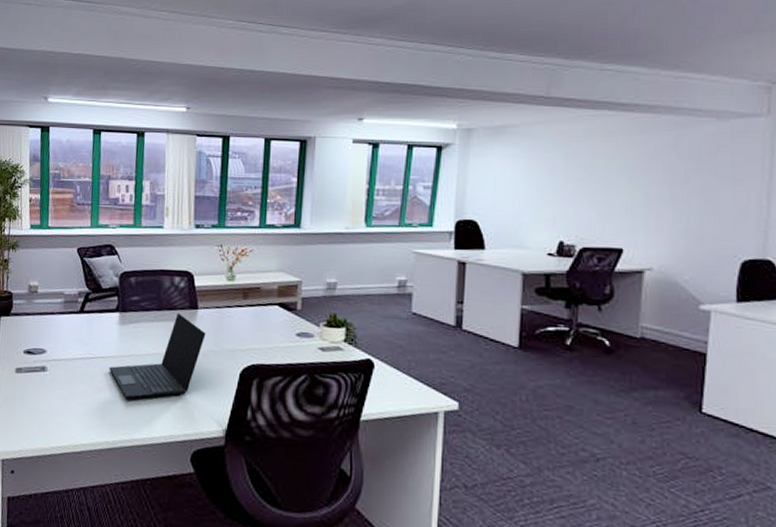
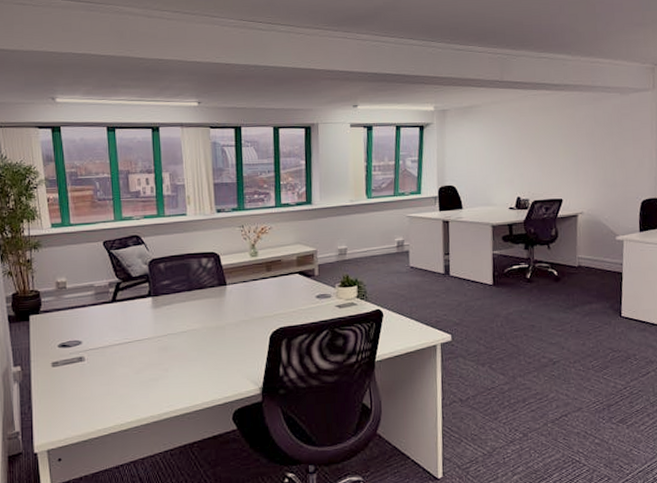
laptop: present [109,312,206,400] -> none [147,290,236,375]

